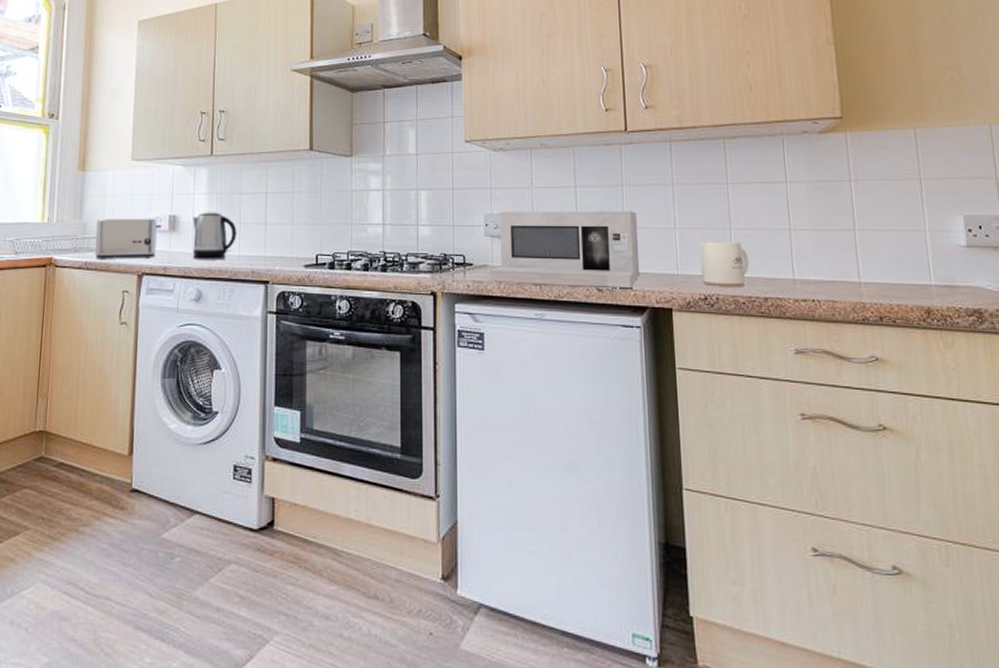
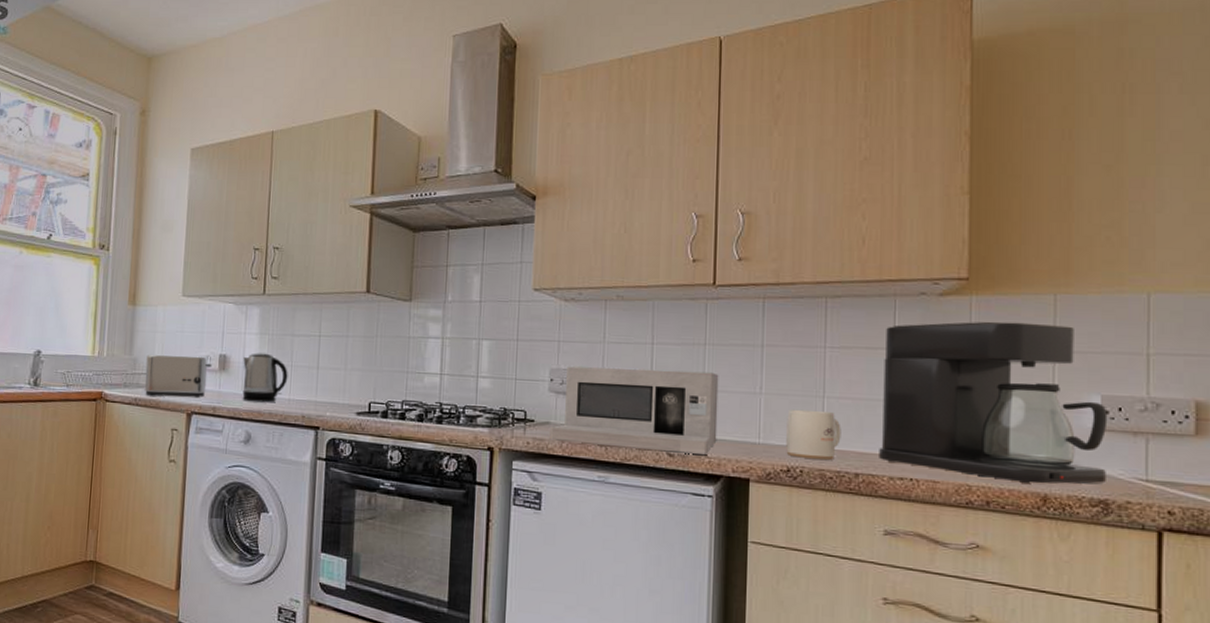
coffee maker: none [778,154,977,298] -> present [879,321,1108,484]

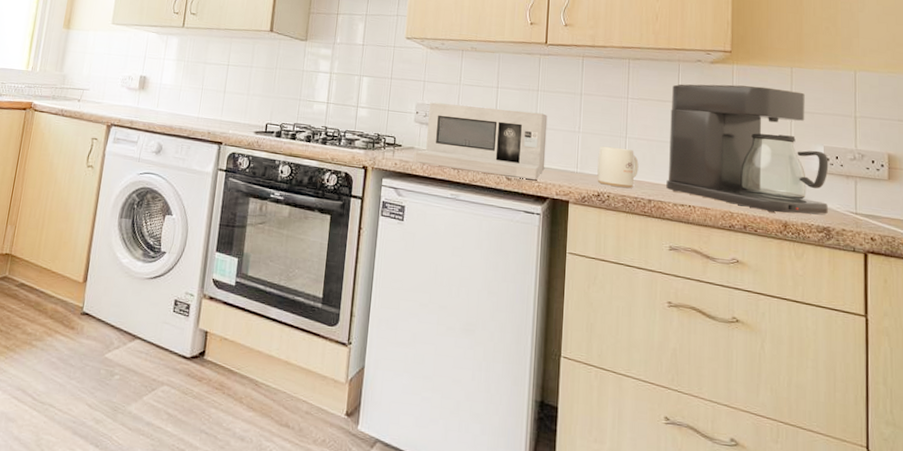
toaster: present [144,355,212,399] -> none [70,72,133,113]
kettle: present [242,353,288,403] -> none [157,76,199,120]

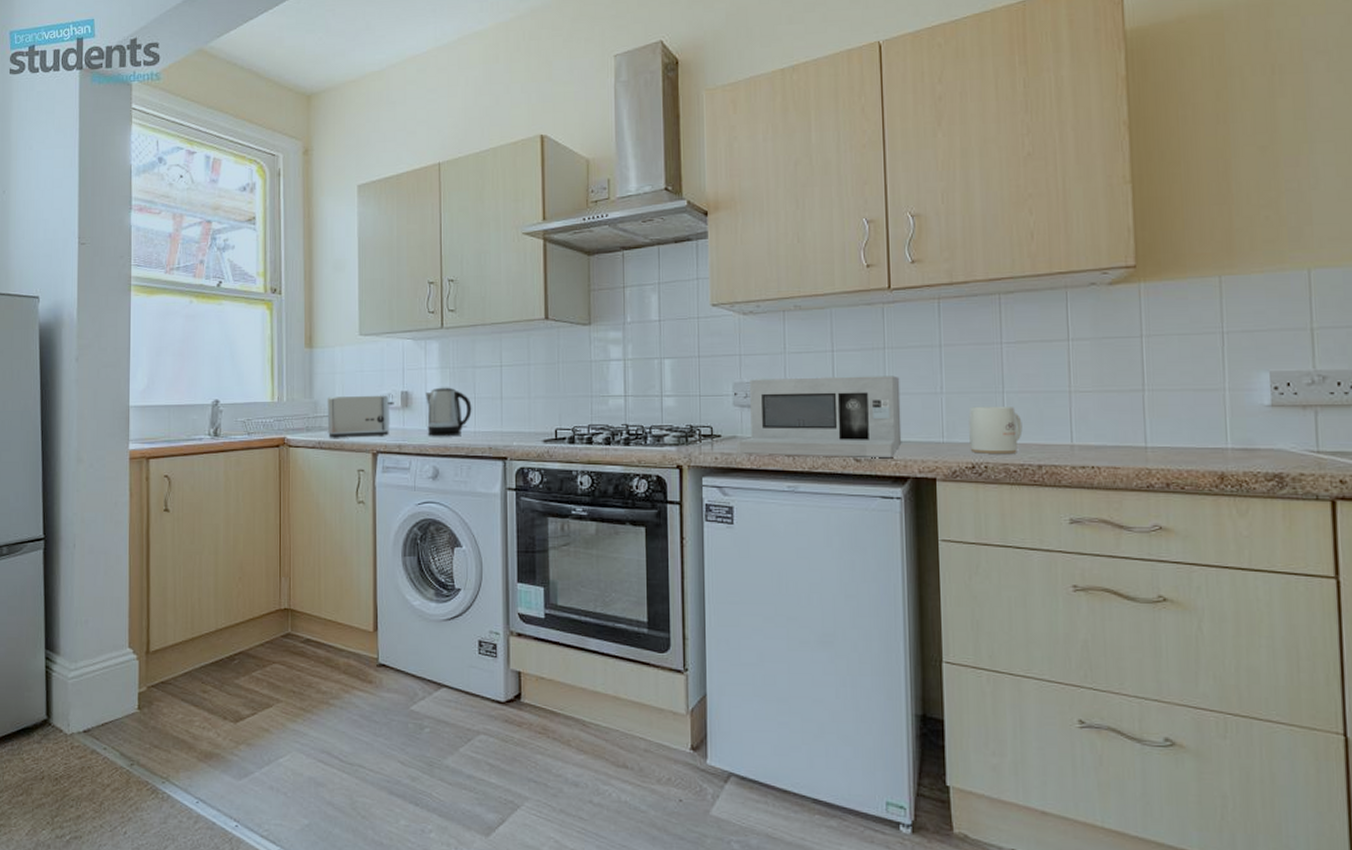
toaster: none [70,72,133,113] -> present [327,395,394,439]
kettle: none [157,76,199,120] -> present [426,387,472,437]
coffee maker: present [666,84,829,215] -> none [1059,305,1279,463]

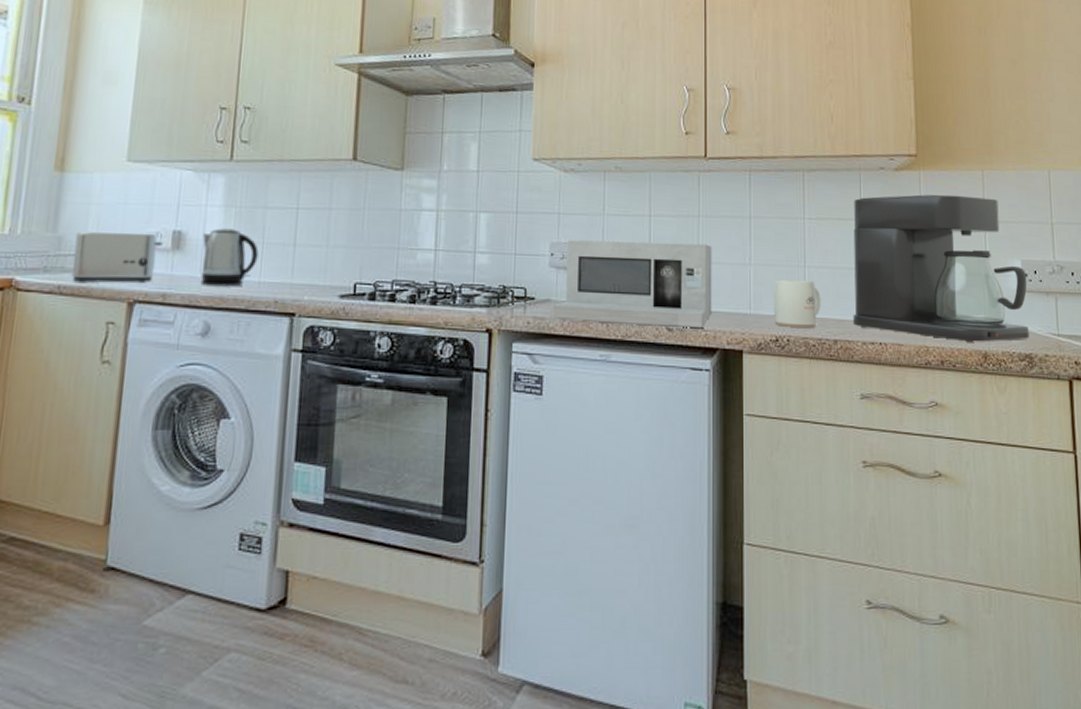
coffee maker: none [1059,305,1279,463] -> present [853,194,1029,342]

